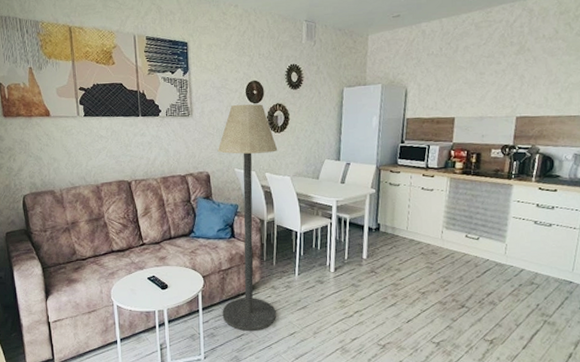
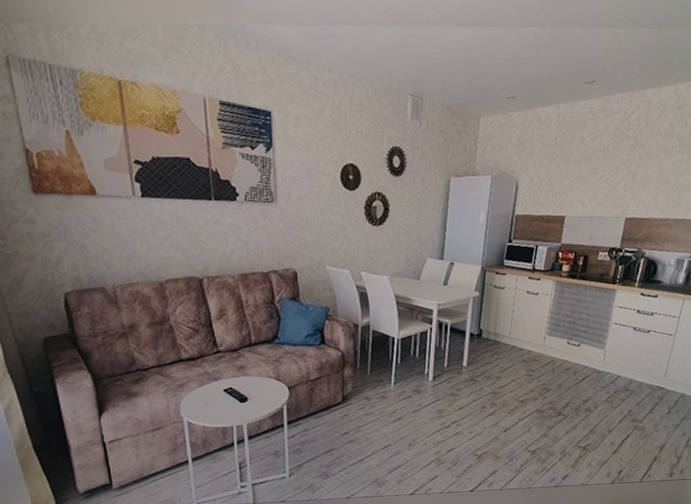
floor lamp: present [217,104,278,332] -> none [306,190,376,446]

